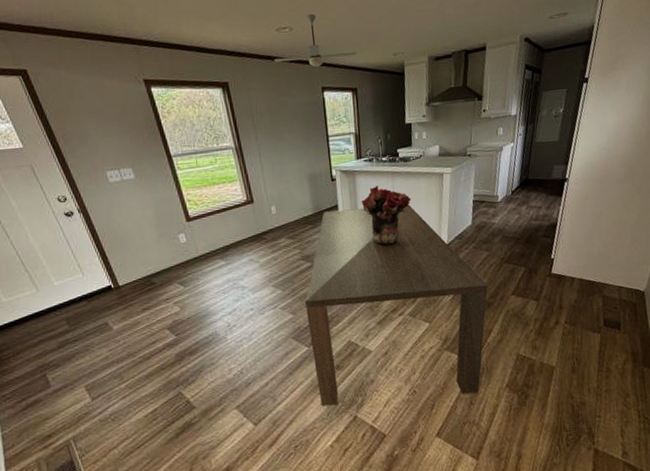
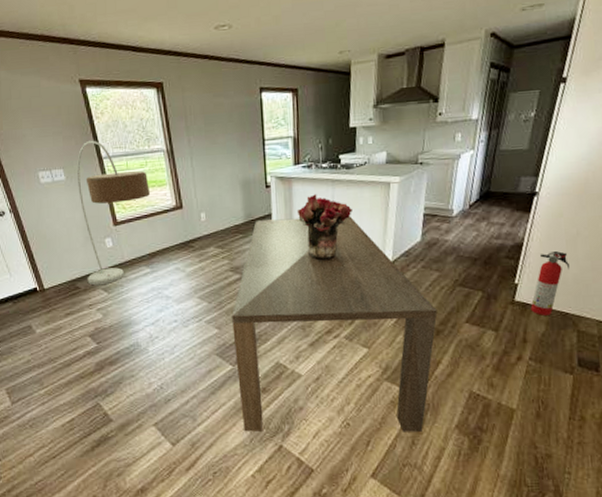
floor lamp: none [146,139,222,281] -> present [77,140,151,286]
ceiling fan: present [274,13,358,67] -> none [211,10,300,67]
fire extinguisher: none [564,229,595,285] -> present [530,251,569,316]

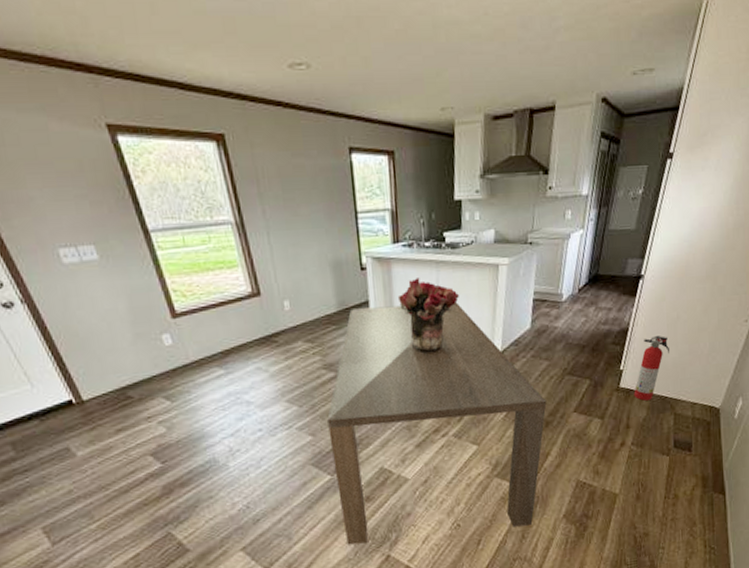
floor lamp: present [77,140,151,286] -> none [113,207,219,394]

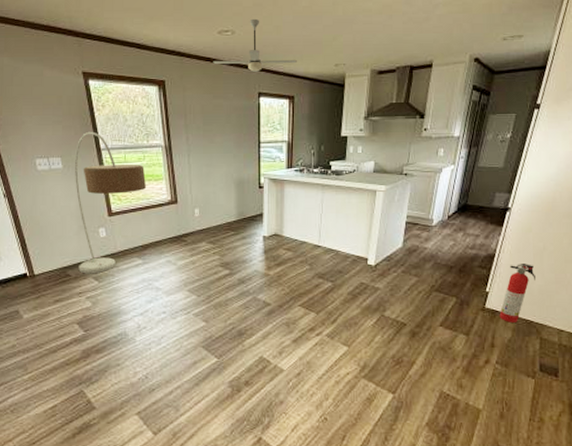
floor lamp: none [113,207,219,394] -> present [75,131,147,274]
ceiling fan: none [286,46,395,120] -> present [213,18,298,72]
dining table: present [327,302,547,546] -> none [220,219,414,428]
bouquet: present [397,278,459,354] -> none [287,197,340,261]

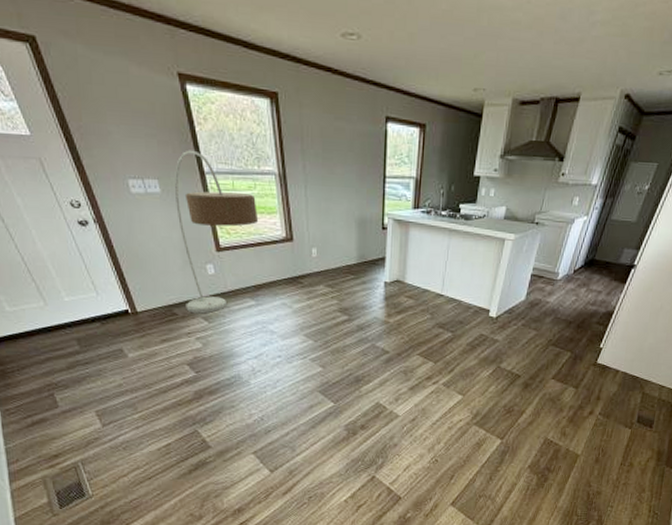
ceiling fan: present [213,18,298,72] -> none [335,20,433,91]
fire extinguisher: present [499,264,535,322] -> none [608,322,648,378]

